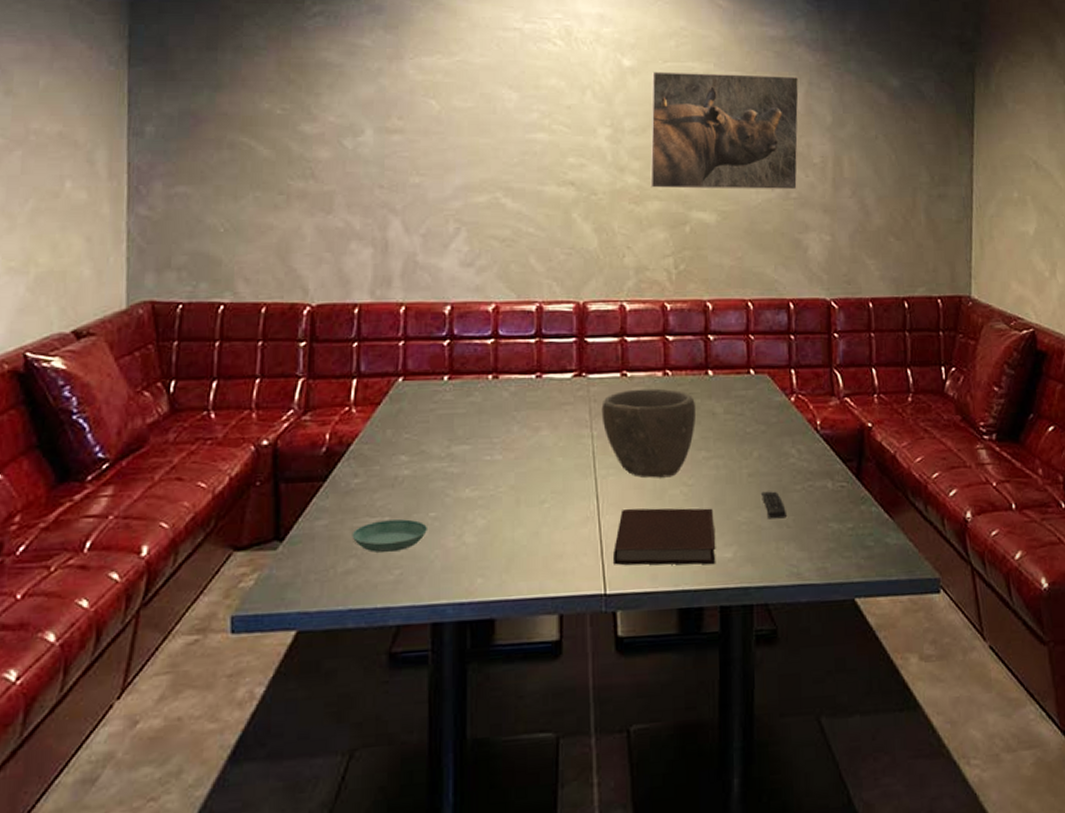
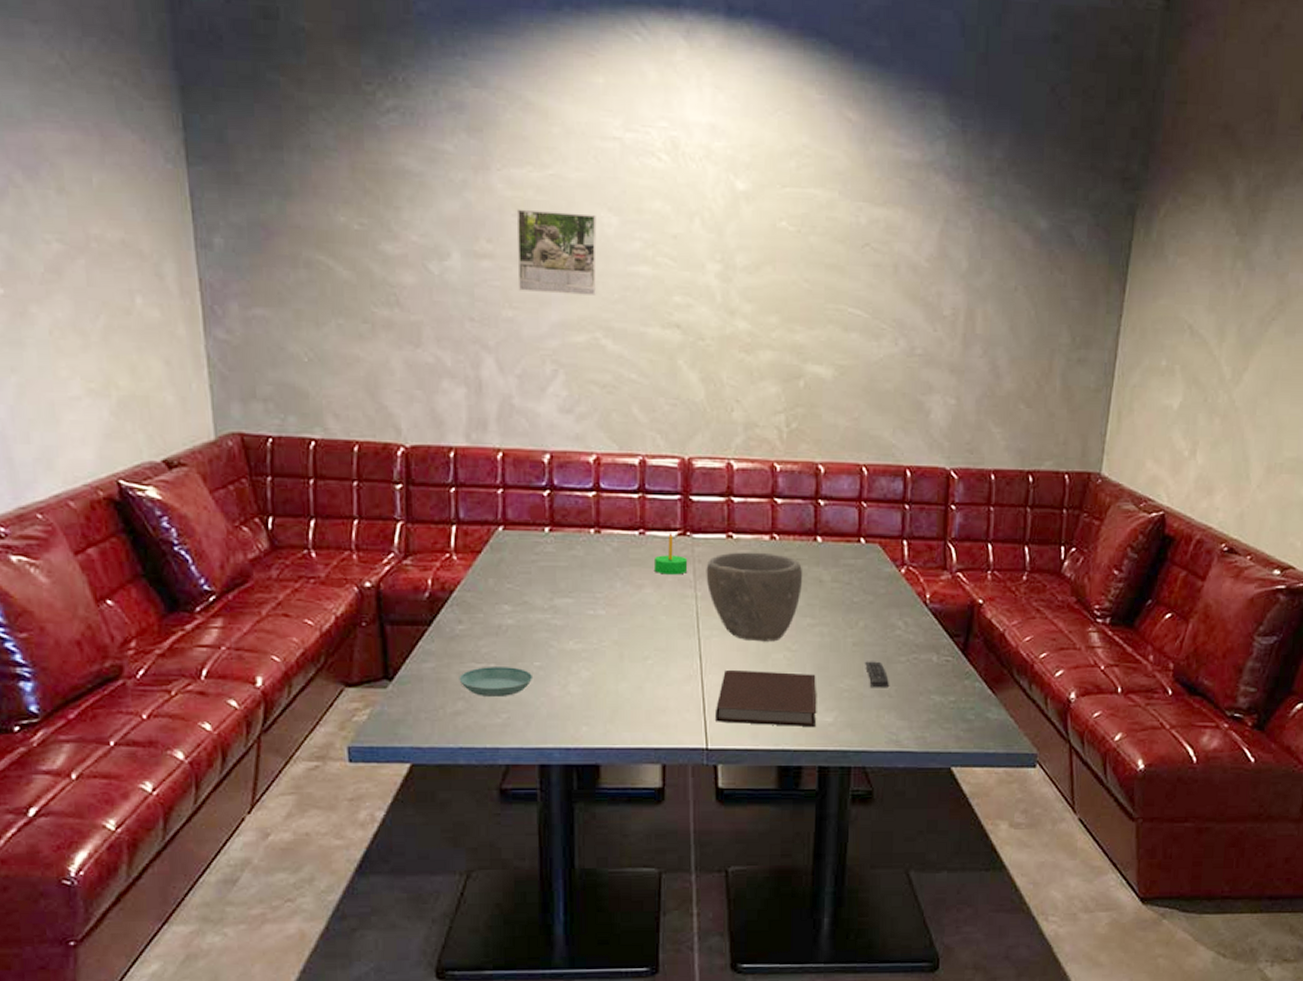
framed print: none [425,90,498,161] -> present [516,209,597,295]
candle: none [550,374,584,416] -> present [653,533,688,575]
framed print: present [650,71,800,190] -> none [763,198,935,346]

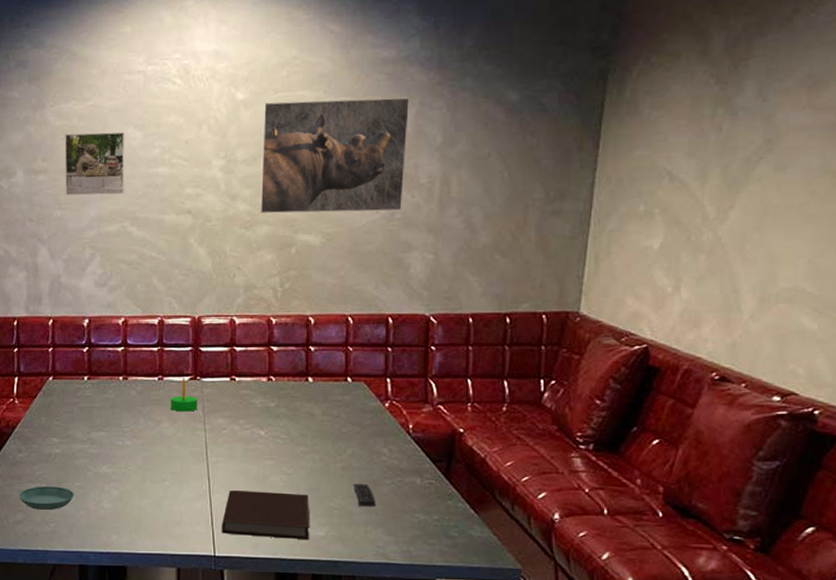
bowl: present [706,552,802,642] -> none [213,392,295,467]
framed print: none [763,198,935,346] -> present [260,97,410,214]

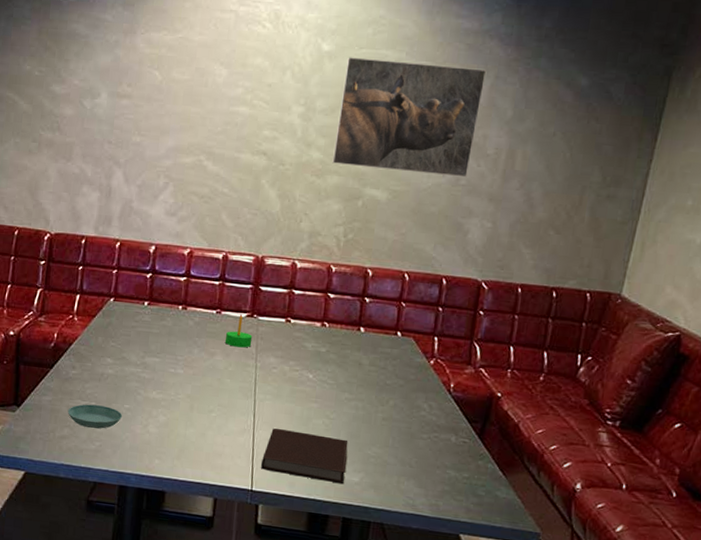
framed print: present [64,132,125,196] -> none [146,62,211,128]
remote control: present [353,483,376,507] -> none [391,434,411,459]

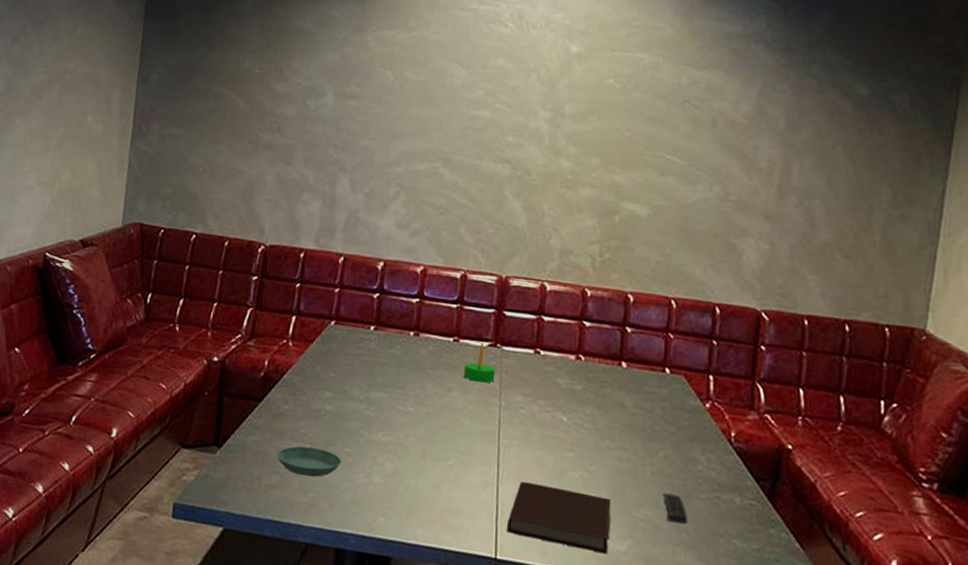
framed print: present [332,57,487,178] -> none [584,59,754,193]
remote control: none [391,434,411,459] -> present [663,492,687,525]

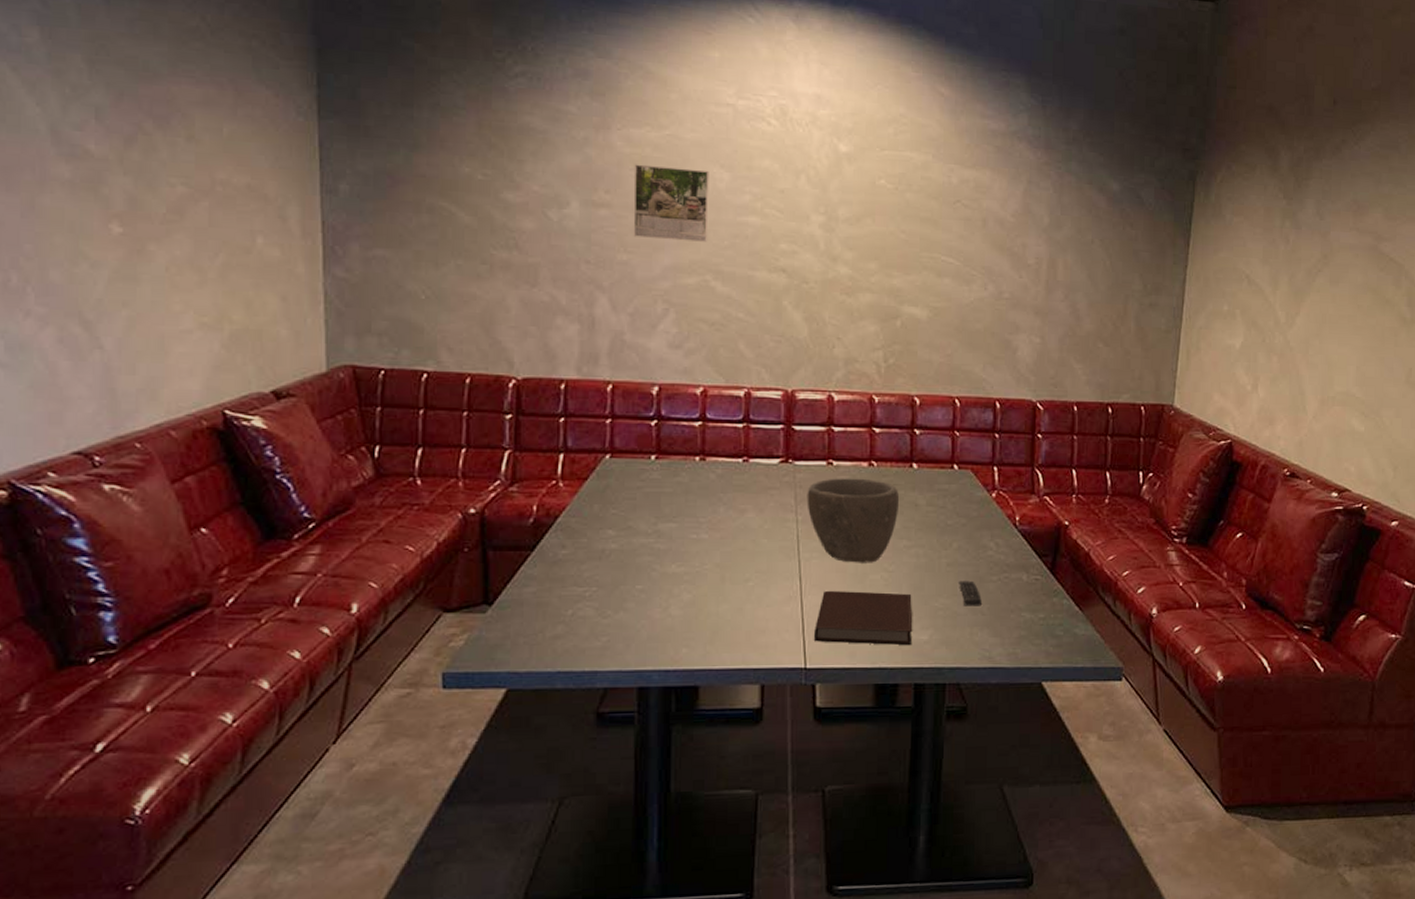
saucer: present [277,446,342,477] -> none [560,590,635,621]
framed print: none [376,61,448,132] -> present [633,164,709,242]
candle: present [463,343,496,383] -> none [756,460,790,500]
bowl: none [511,367,605,460] -> present [807,478,899,563]

